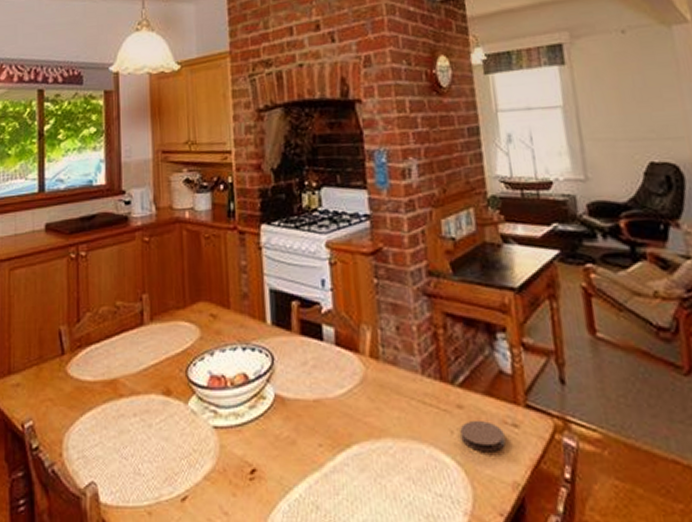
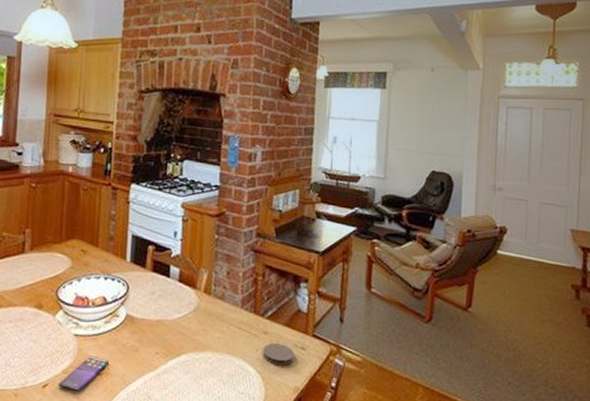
smartphone: none [200,454,260,505] -> present [58,356,109,392]

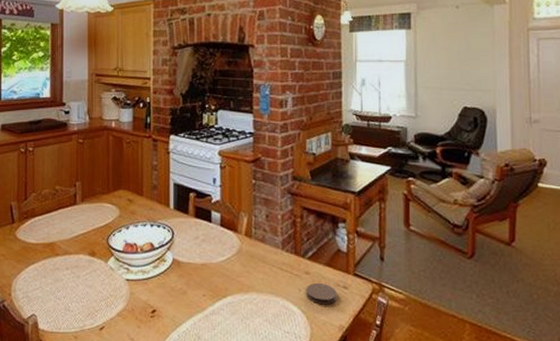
smartphone: present [58,356,109,392] -> none [114,299,159,334]

